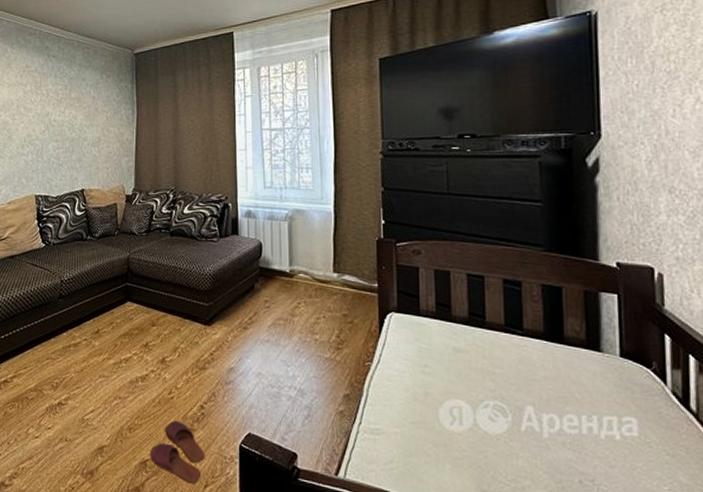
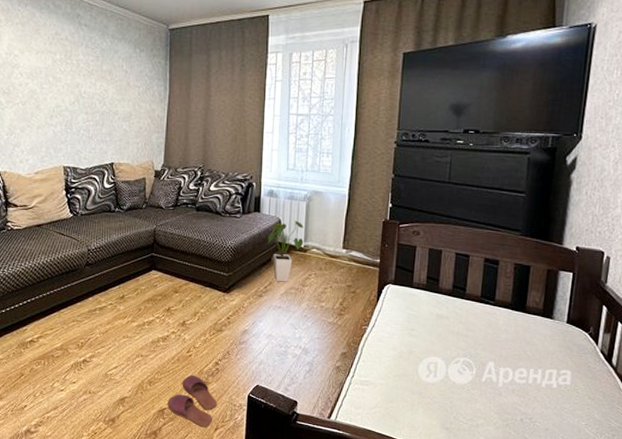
house plant: none [249,243,289,312] -> present [268,220,304,282]

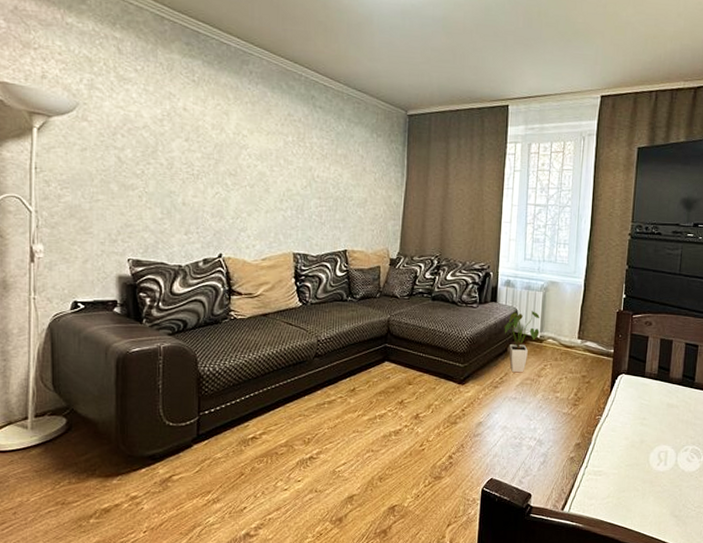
slippers: present [168,375,217,428] -> none [398,469,450,524]

